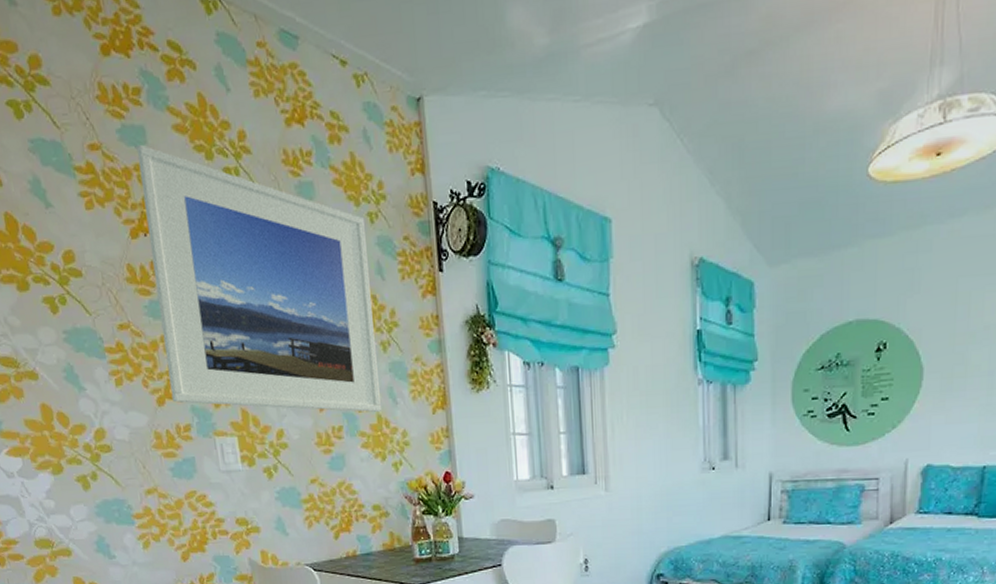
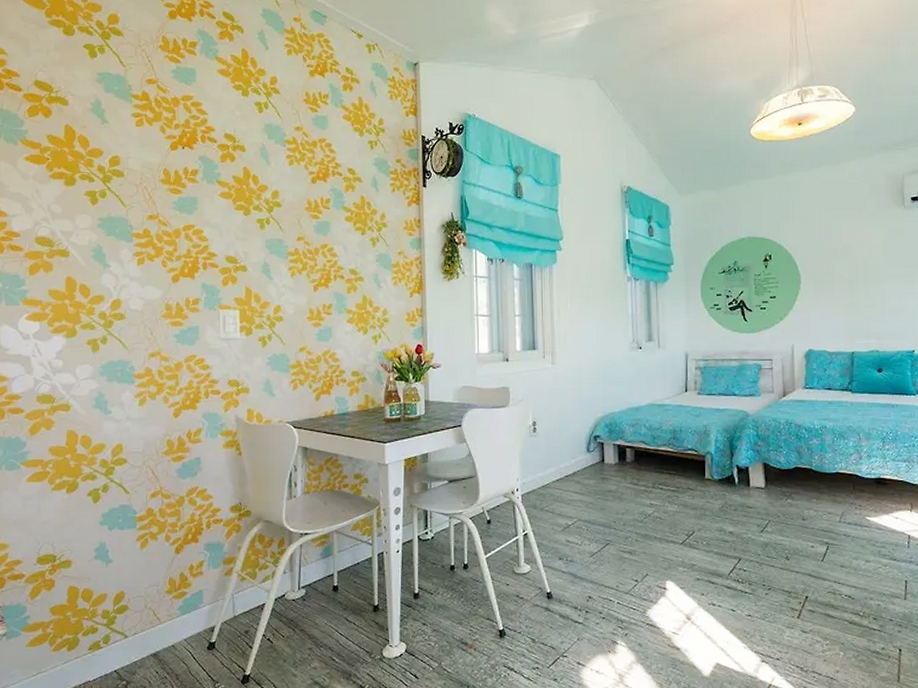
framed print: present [136,144,381,412] -> none [186,82,367,294]

